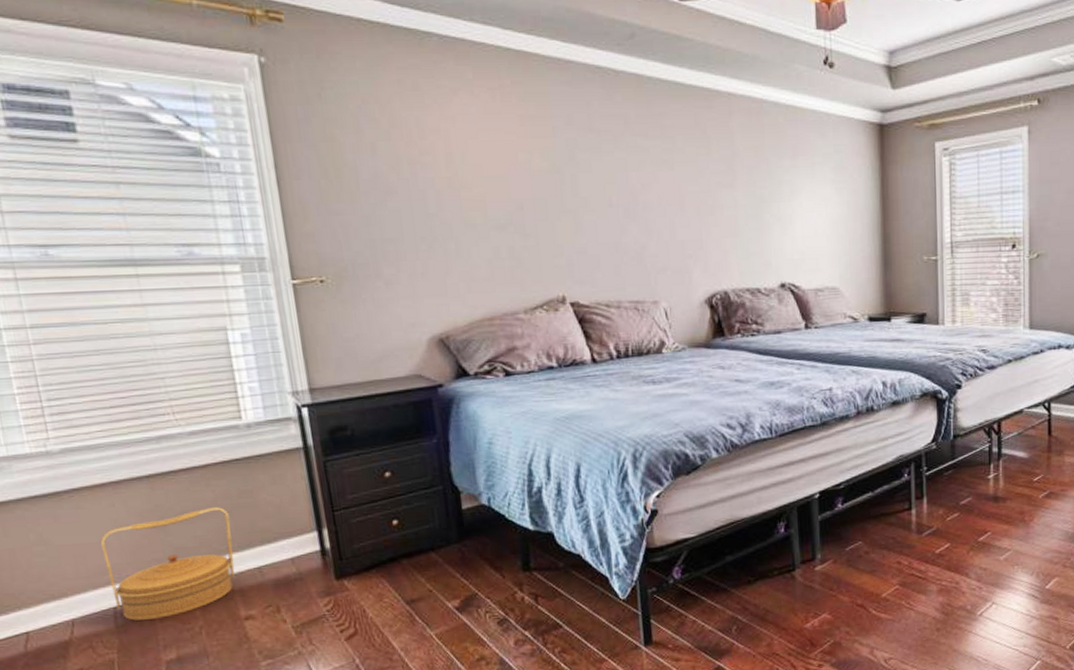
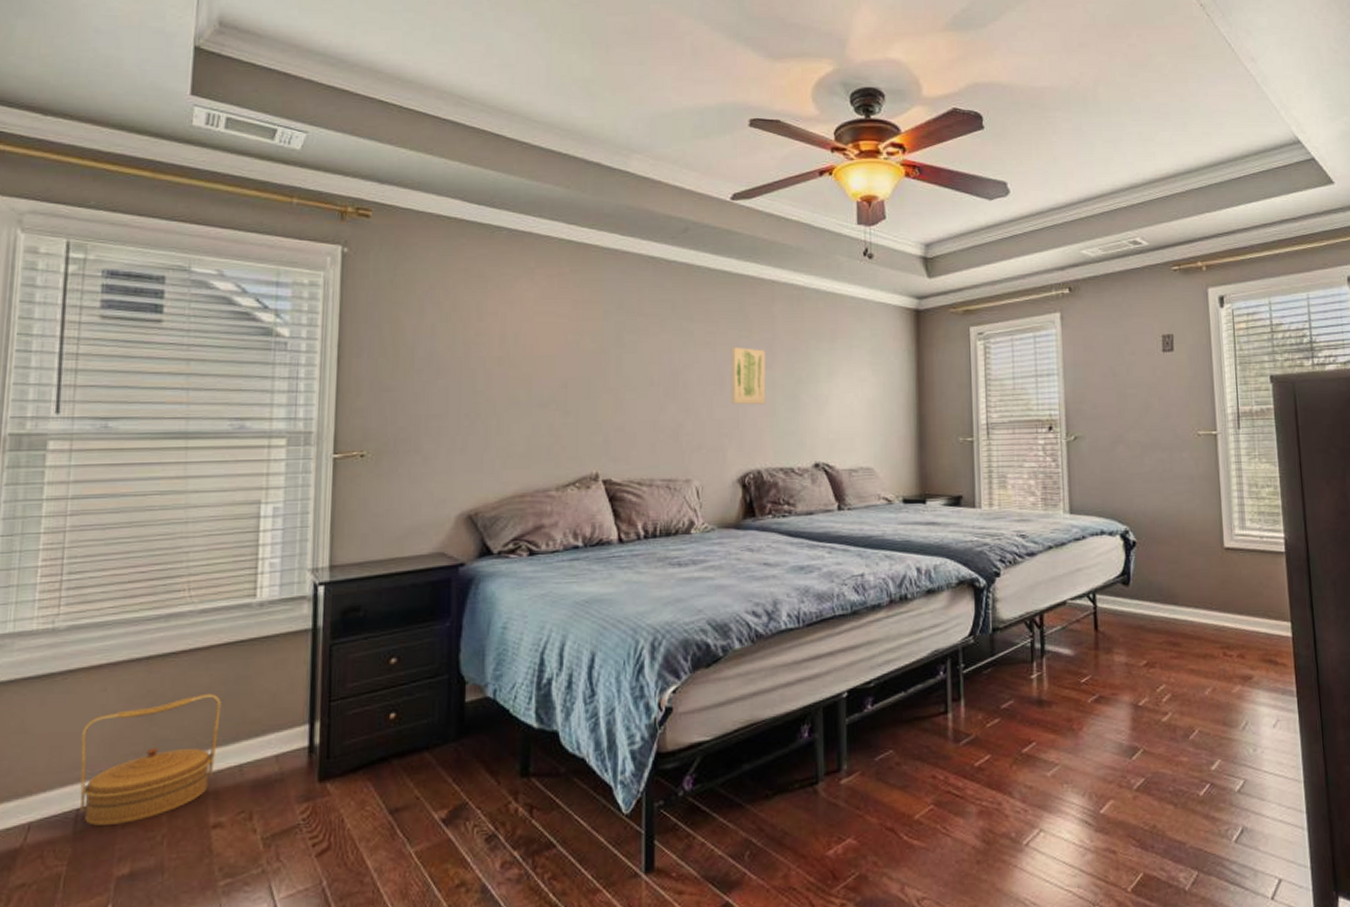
wall art: none [689,165,729,226] -> present [730,346,766,405]

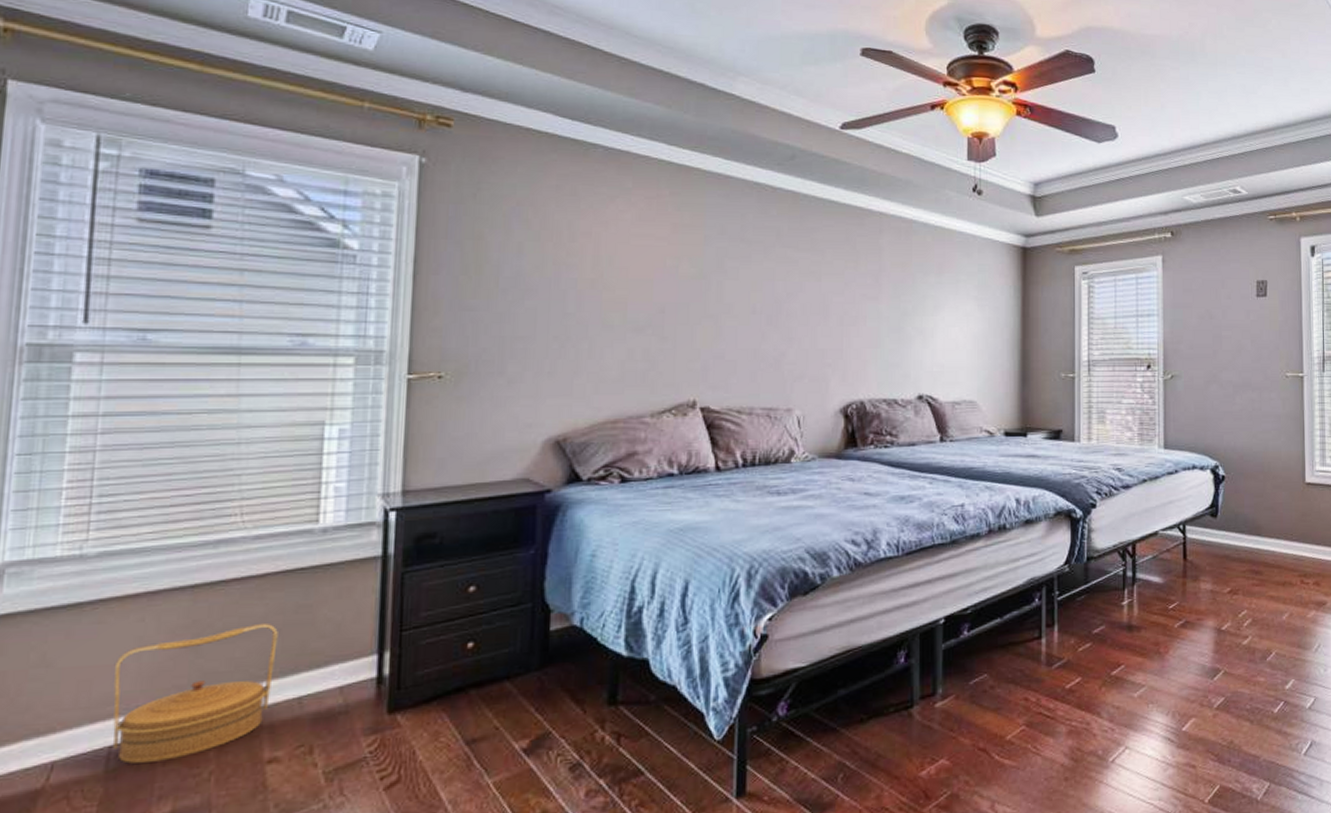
wall art: present [730,346,766,405] -> none [835,277,871,336]

